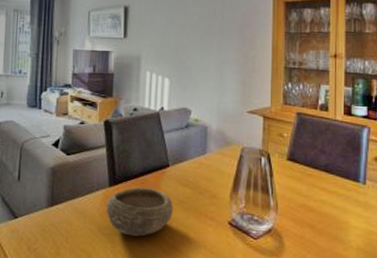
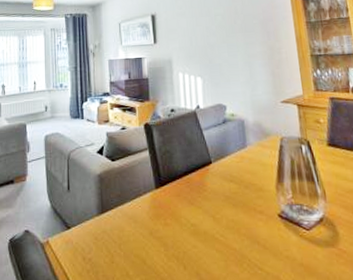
bowl: present [106,187,173,237] -> none [155,187,221,237]

